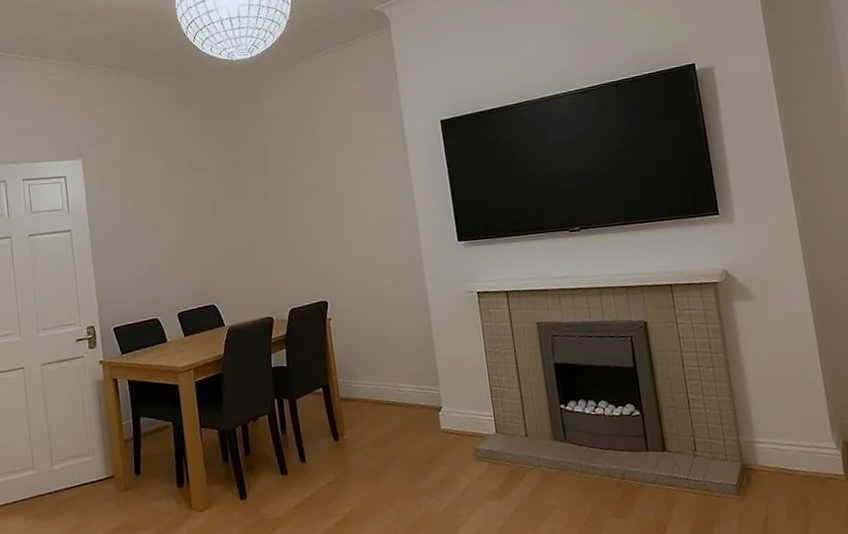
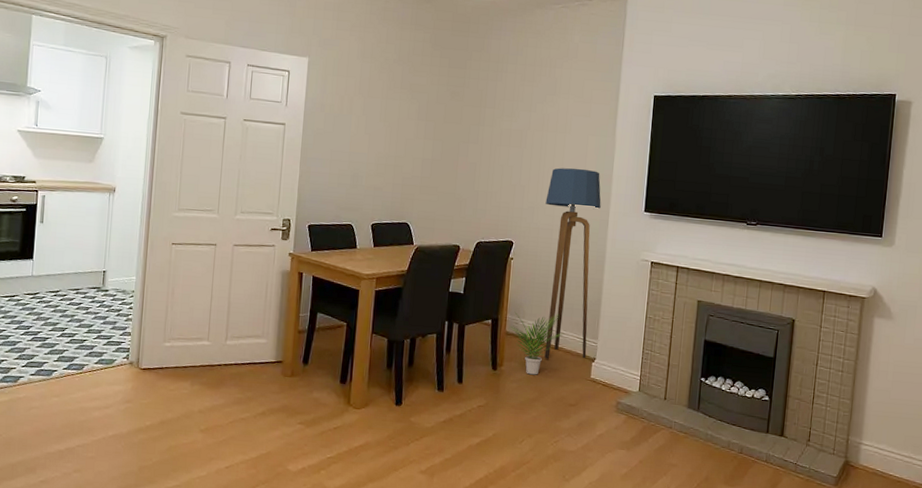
potted plant: none [344,367,401,439] -> present [510,312,563,375]
floor lamp: none [351,210,431,418] -> present [544,168,601,359]

